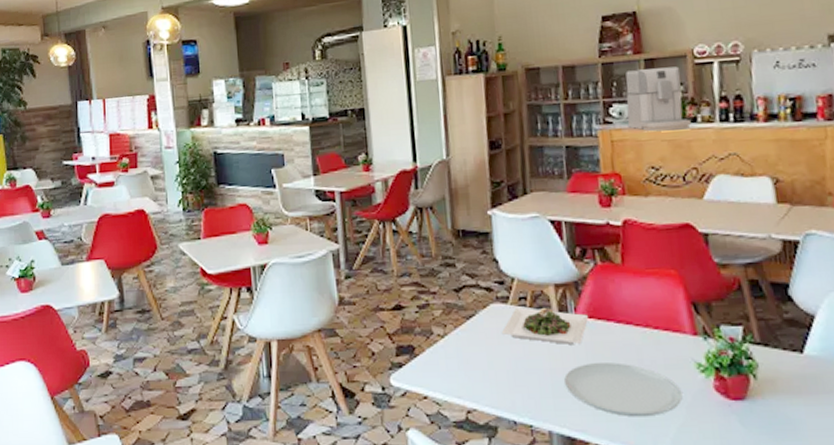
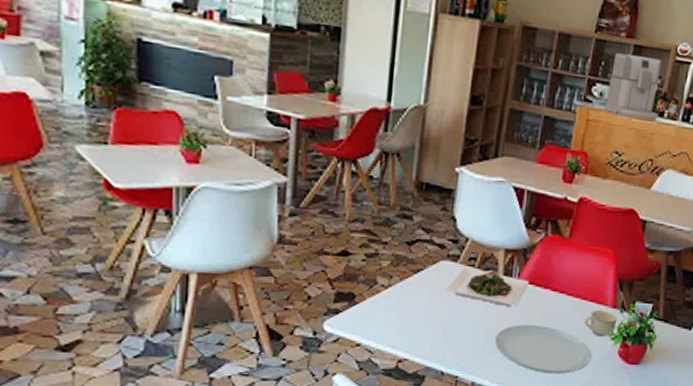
cup: none [662,338,703,370] -> present [584,309,618,337]

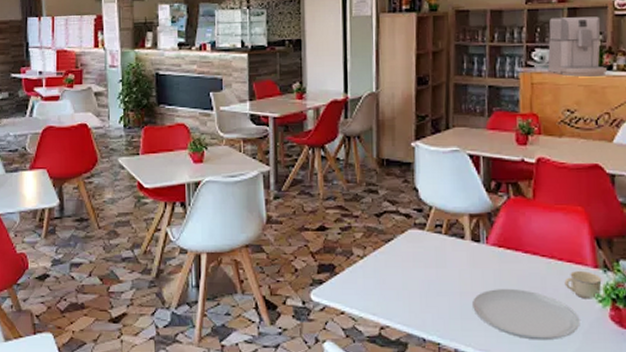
salad: present [445,267,530,307] -> none [417,235,499,272]

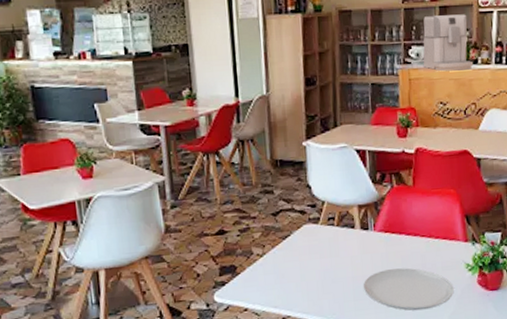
cup: present [564,270,602,299] -> none [441,245,471,270]

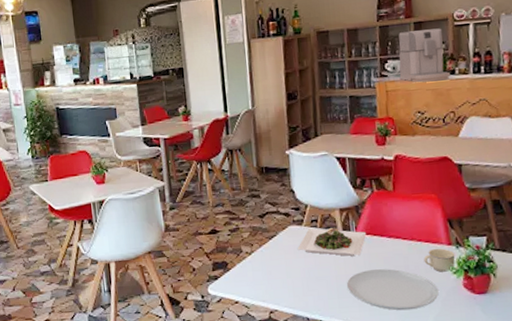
salad: none [312,225,385,256] -> present [297,227,367,257]
cup: none [441,245,471,270] -> present [423,248,455,272]

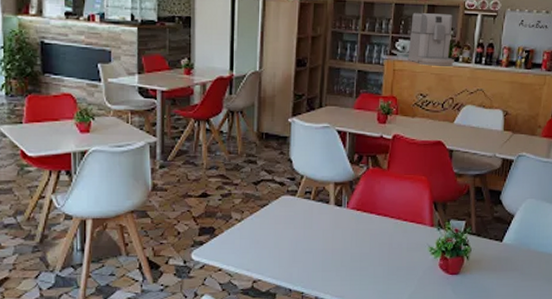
salad: present [297,227,367,257] -> none [288,200,357,231]
plate: present [347,269,439,311] -> none [332,245,416,287]
cup: present [423,248,455,272] -> none [407,228,436,252]

